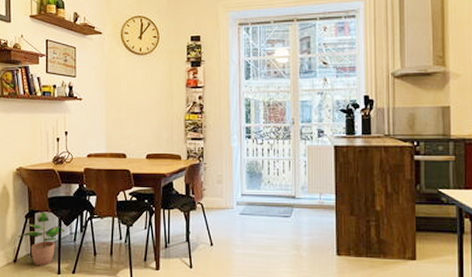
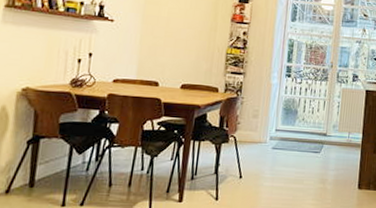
potted plant: present [18,212,65,266] -> none [14,138,76,198]

